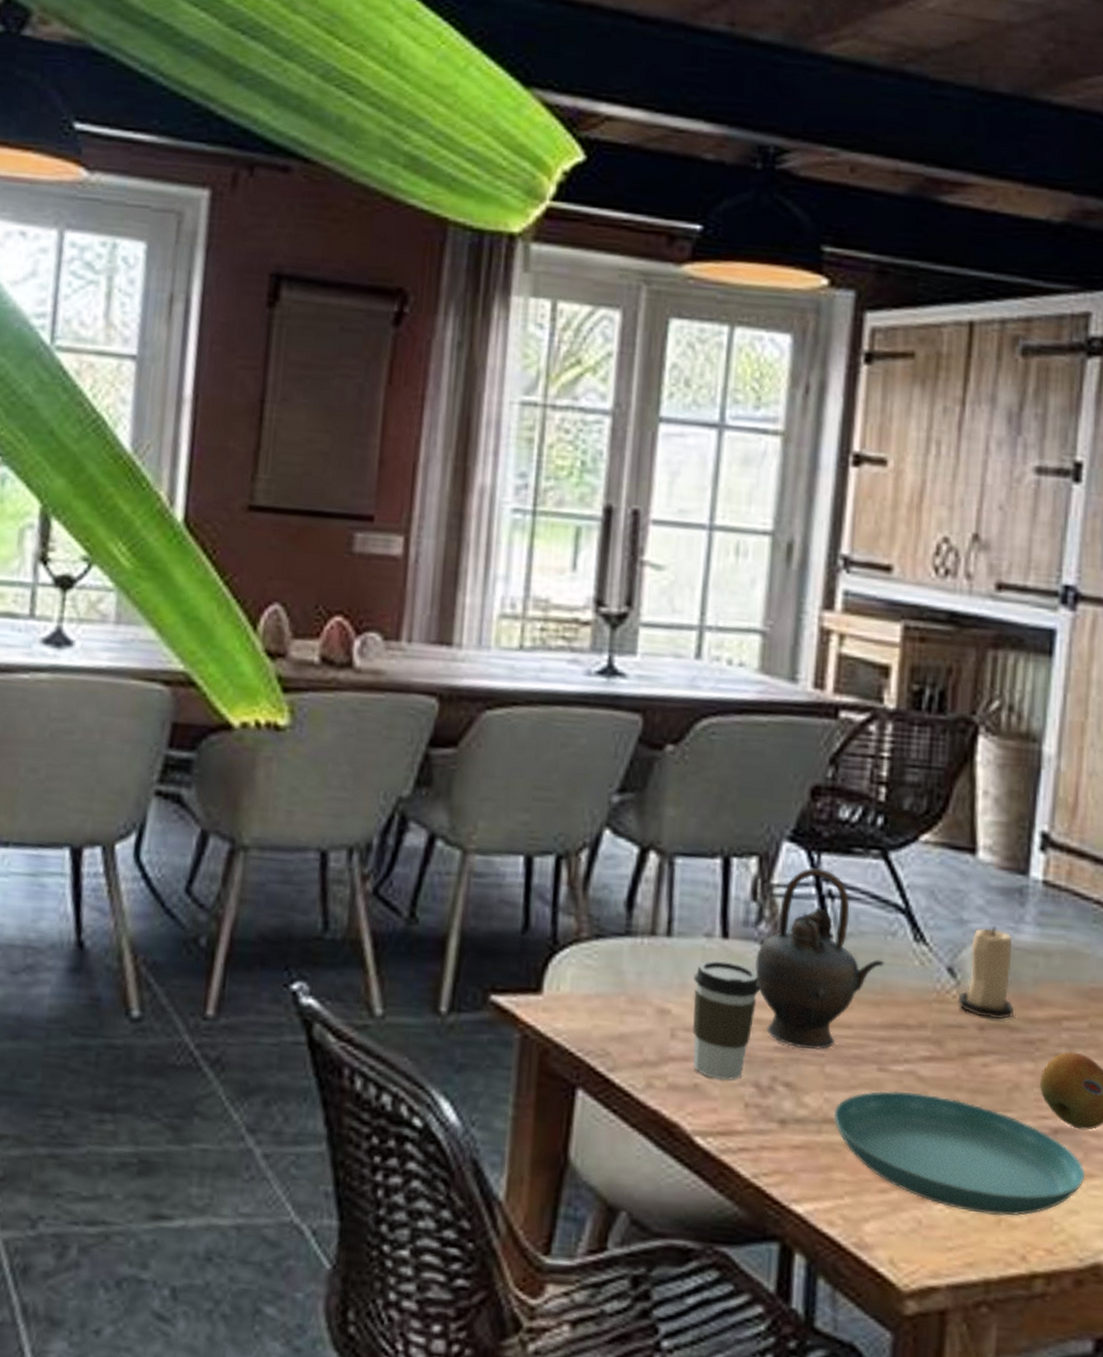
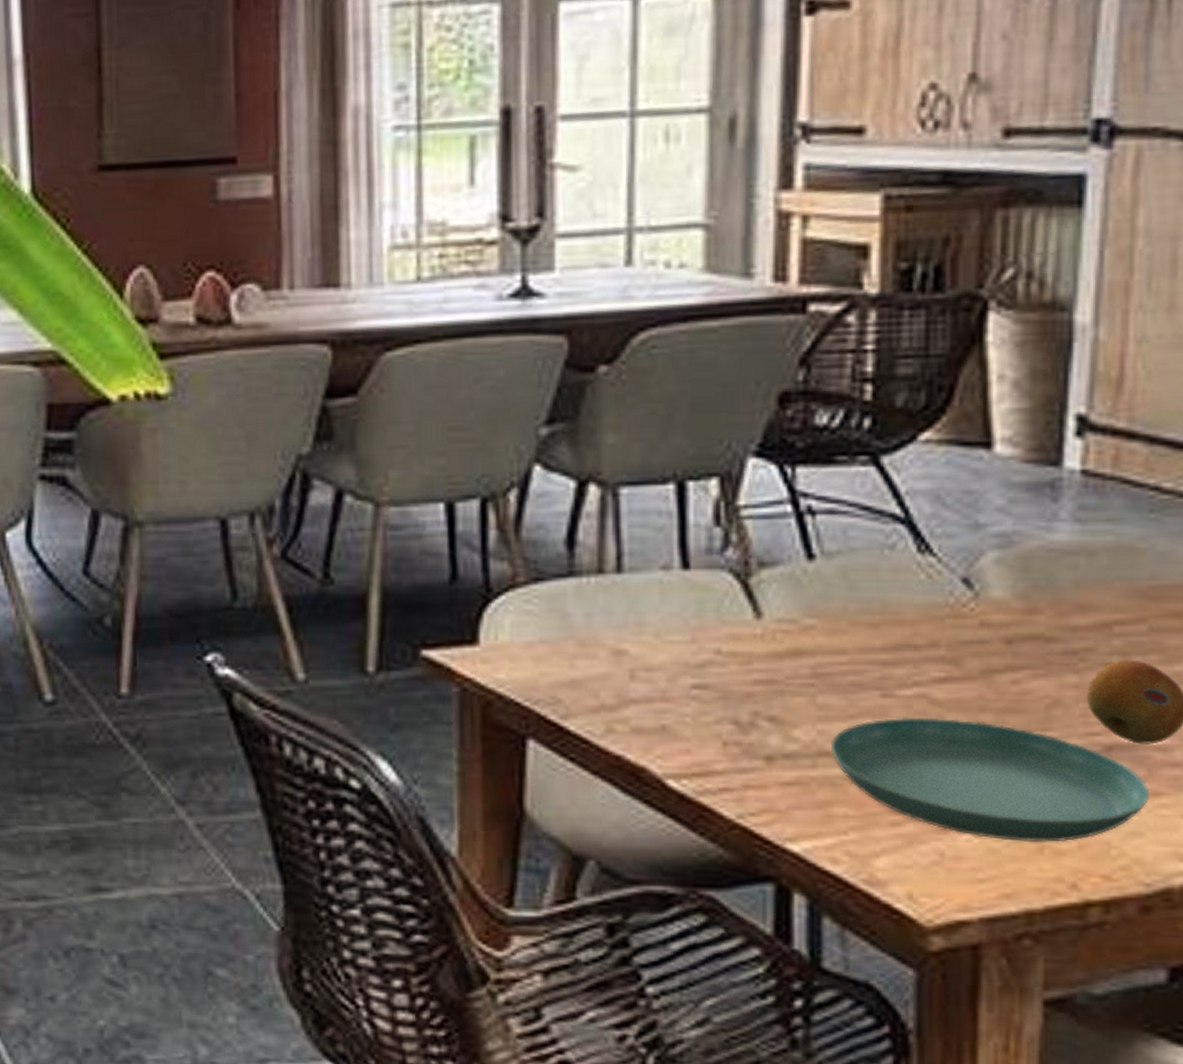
coffee cup: present [692,959,760,1081] -> none [652,593,731,720]
teapot: present [755,868,884,1050] -> none [723,483,882,680]
candle: present [957,925,1015,1019] -> none [977,526,1051,631]

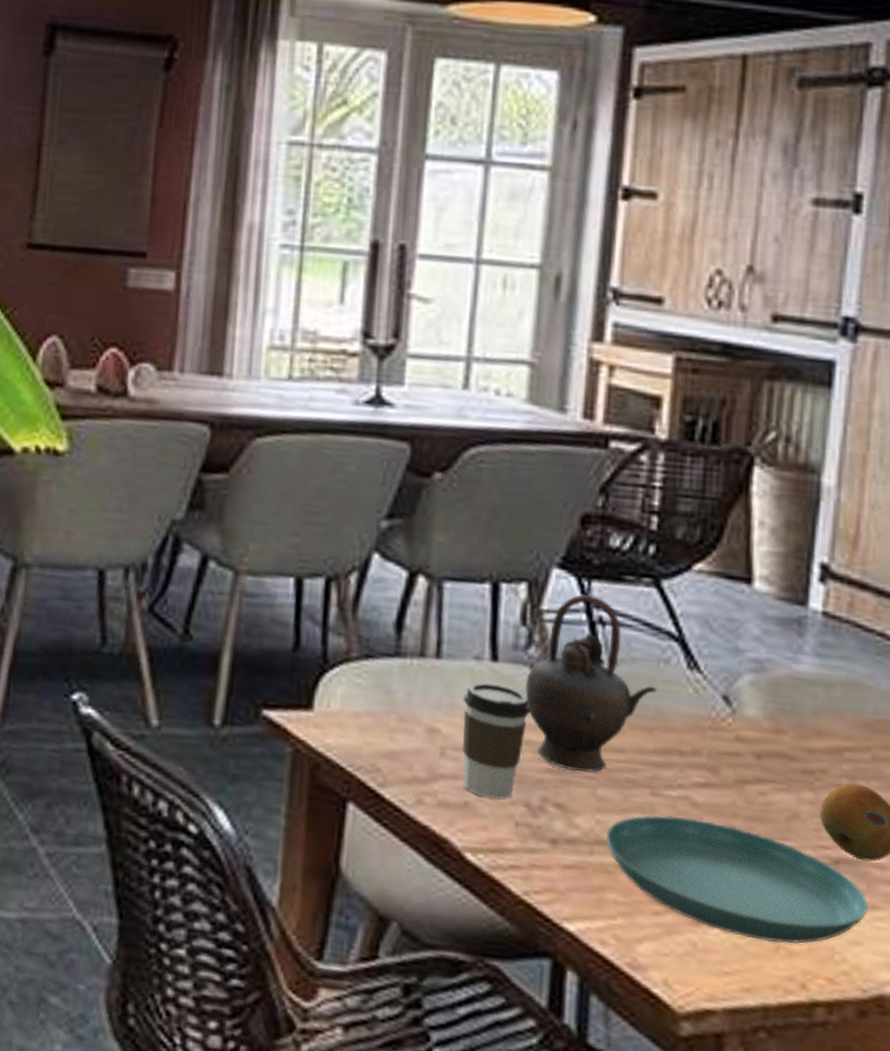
coffee cup: none [652,593,731,720] -> present [461,682,530,800]
teapot: none [723,483,882,680] -> present [525,594,657,773]

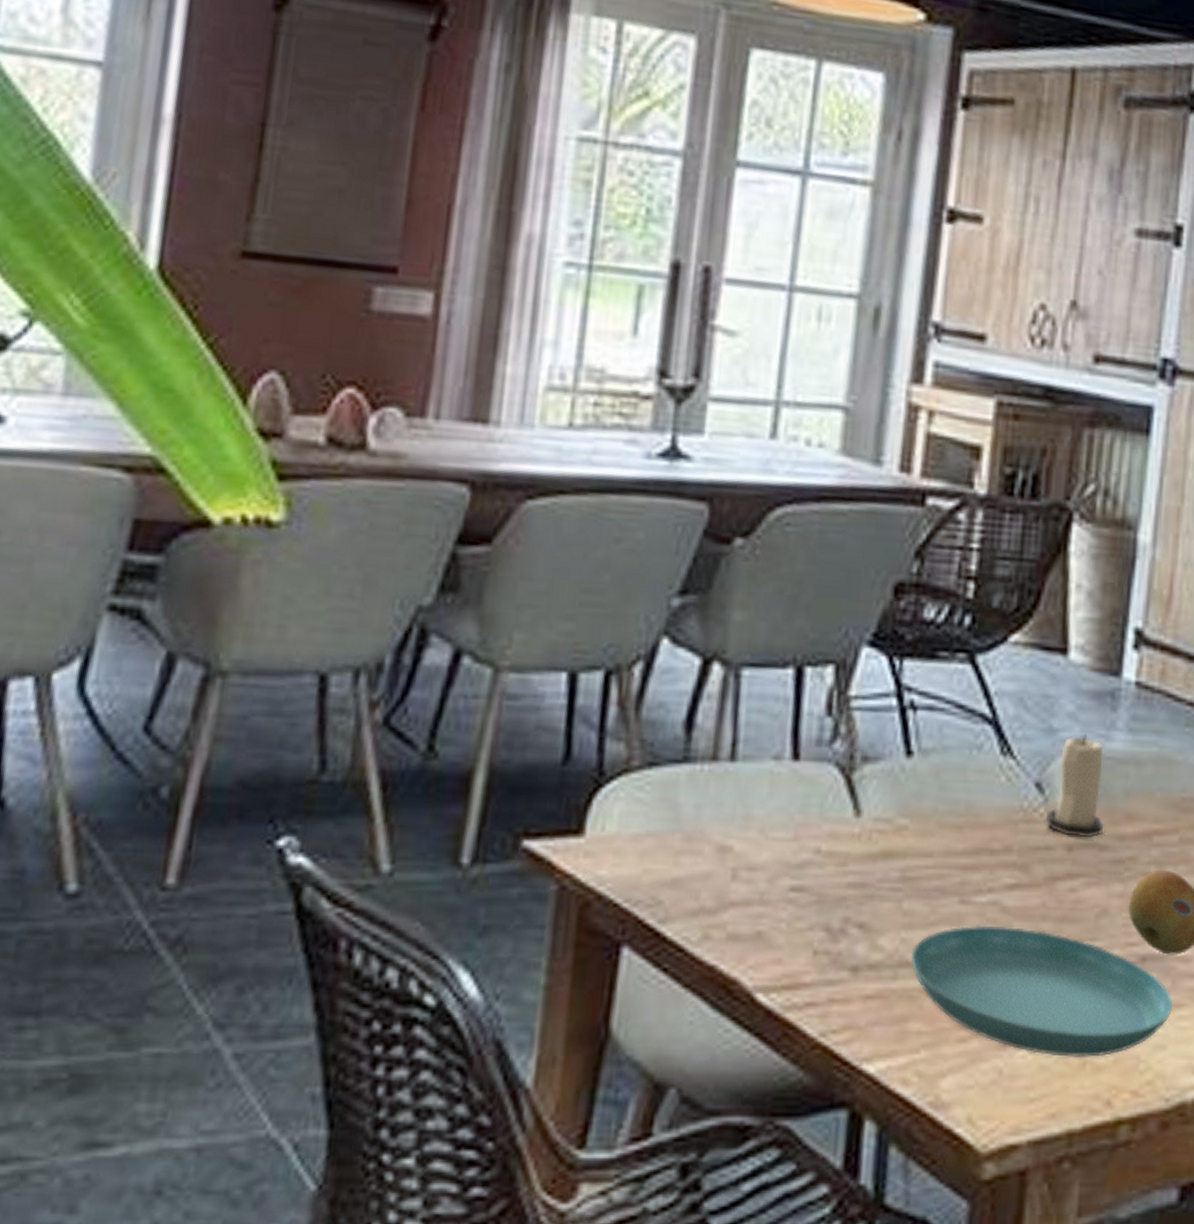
coffee cup: present [461,682,530,800] -> none [756,786,833,926]
teapot: present [525,594,657,773] -> none [828,676,969,884]
candle: none [733,655,793,749] -> present [1045,733,1104,838]

